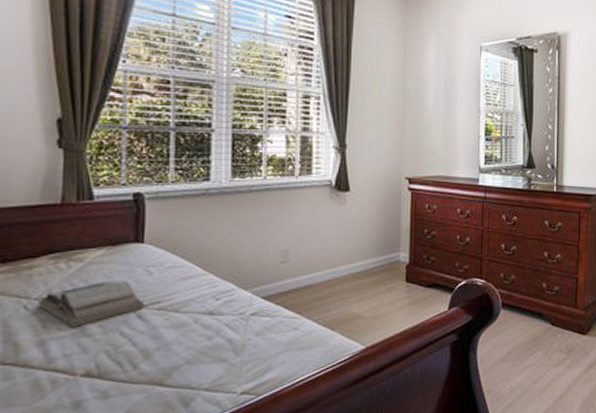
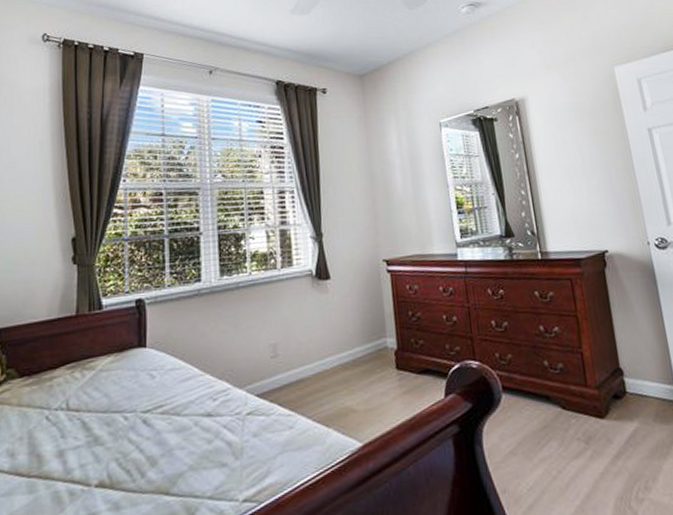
book: present [38,280,144,327] -> none [57,386,149,436]

